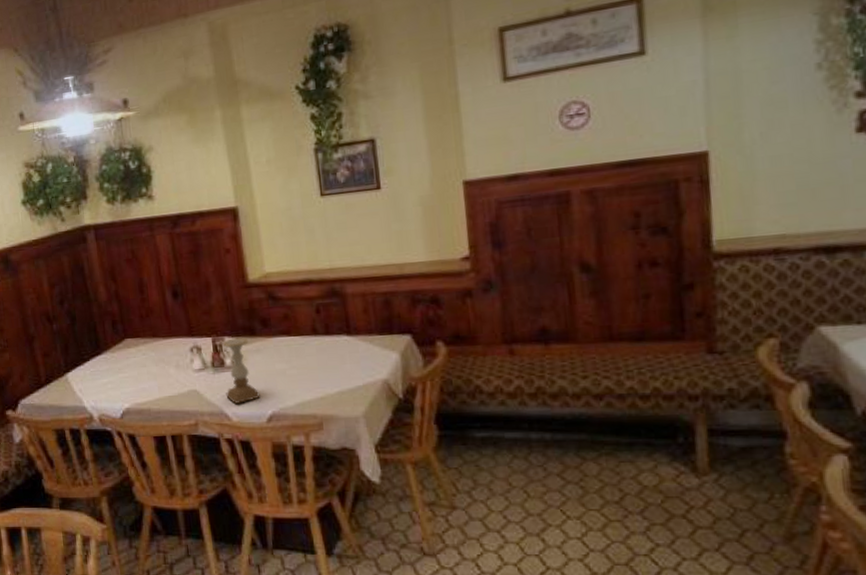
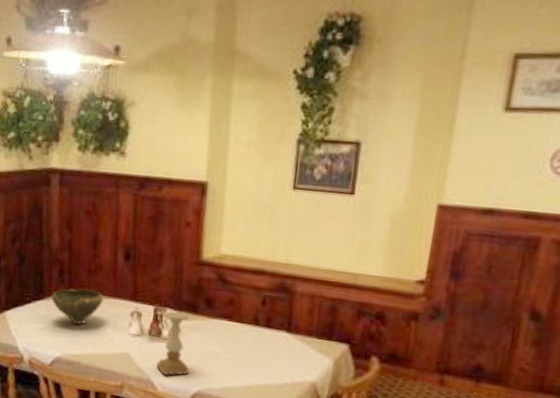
bowl: none [109,334,161,372] -> present [51,288,104,325]

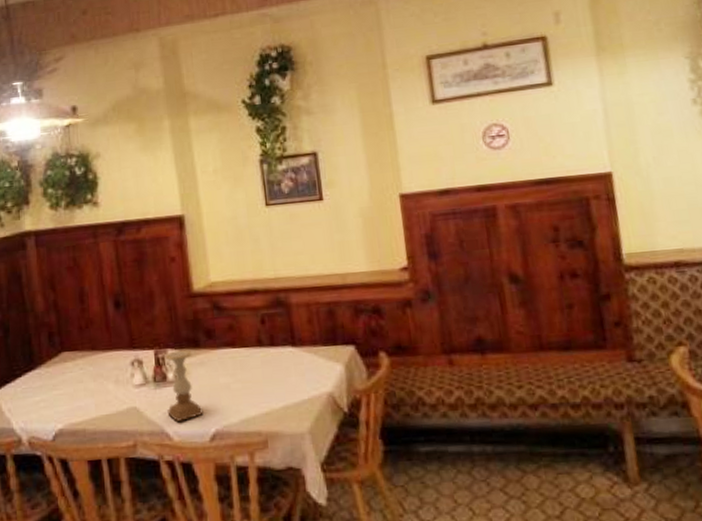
bowl: present [51,288,104,325] -> none [44,347,100,388]

